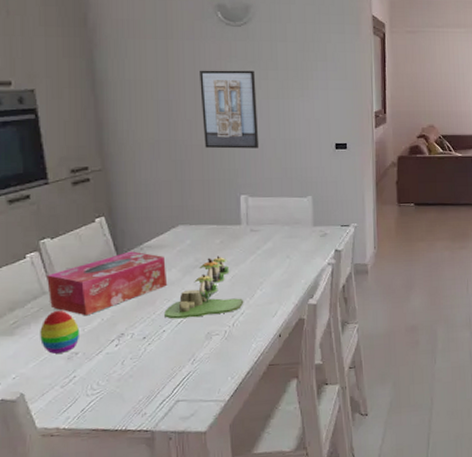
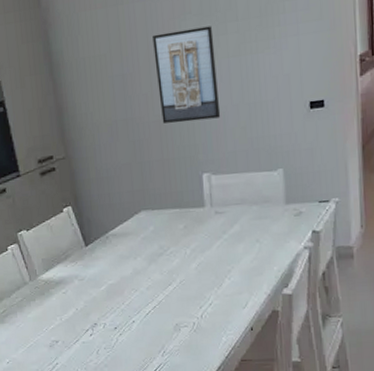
decorative egg: present [40,310,79,354] -> none [25,299,58,341]
tissue box: present [47,251,168,316] -> none [26,240,134,306]
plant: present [164,256,244,319] -> none [133,242,212,310]

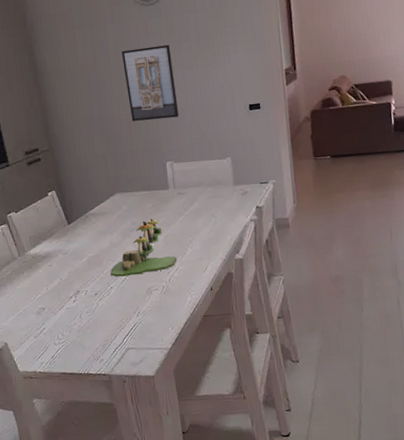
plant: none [133,242,212,310] -> present [110,219,177,277]

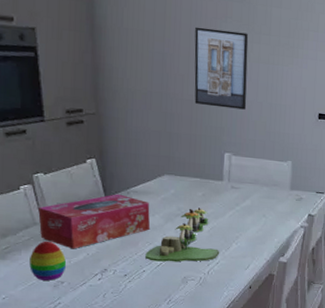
decorative egg: none [14,272,45,310] -> present [29,241,66,281]
tissue box: none [15,219,111,277] -> present [38,194,151,249]

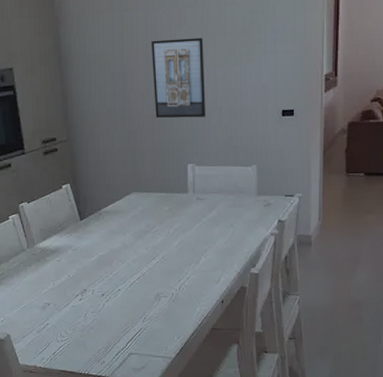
decorative egg: present [29,241,66,281] -> none [21,265,51,303]
tissue box: present [38,194,151,249] -> none [25,216,123,272]
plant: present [145,207,220,262] -> none [120,222,190,280]

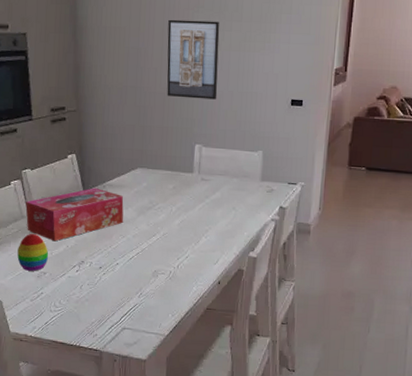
decorative egg: none [21,265,51,303] -> present [17,233,48,271]
tissue box: none [25,216,123,272] -> present [25,188,124,242]

